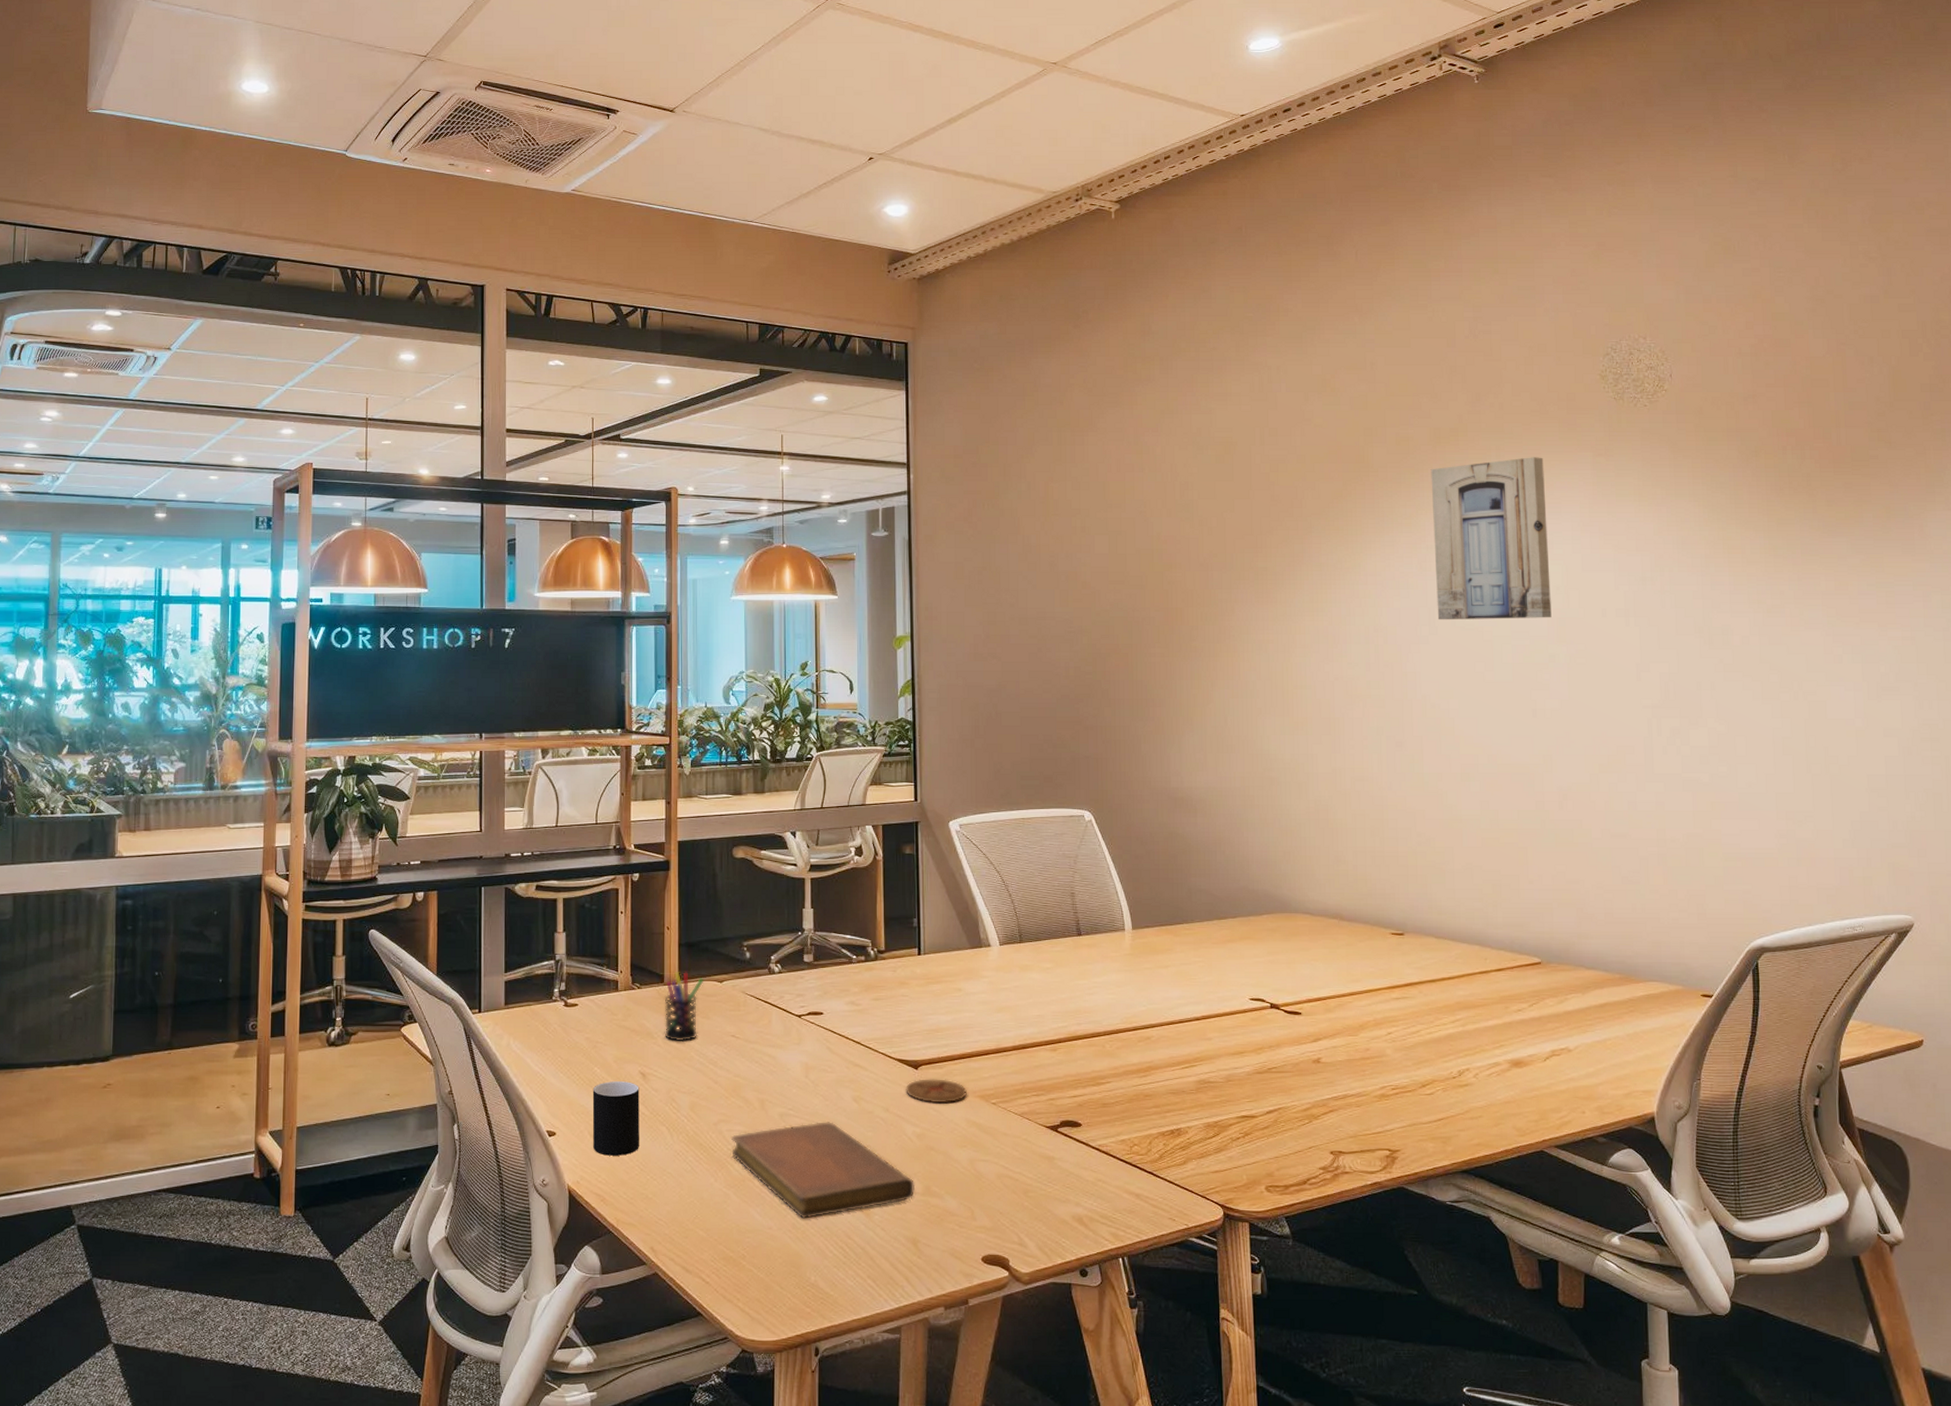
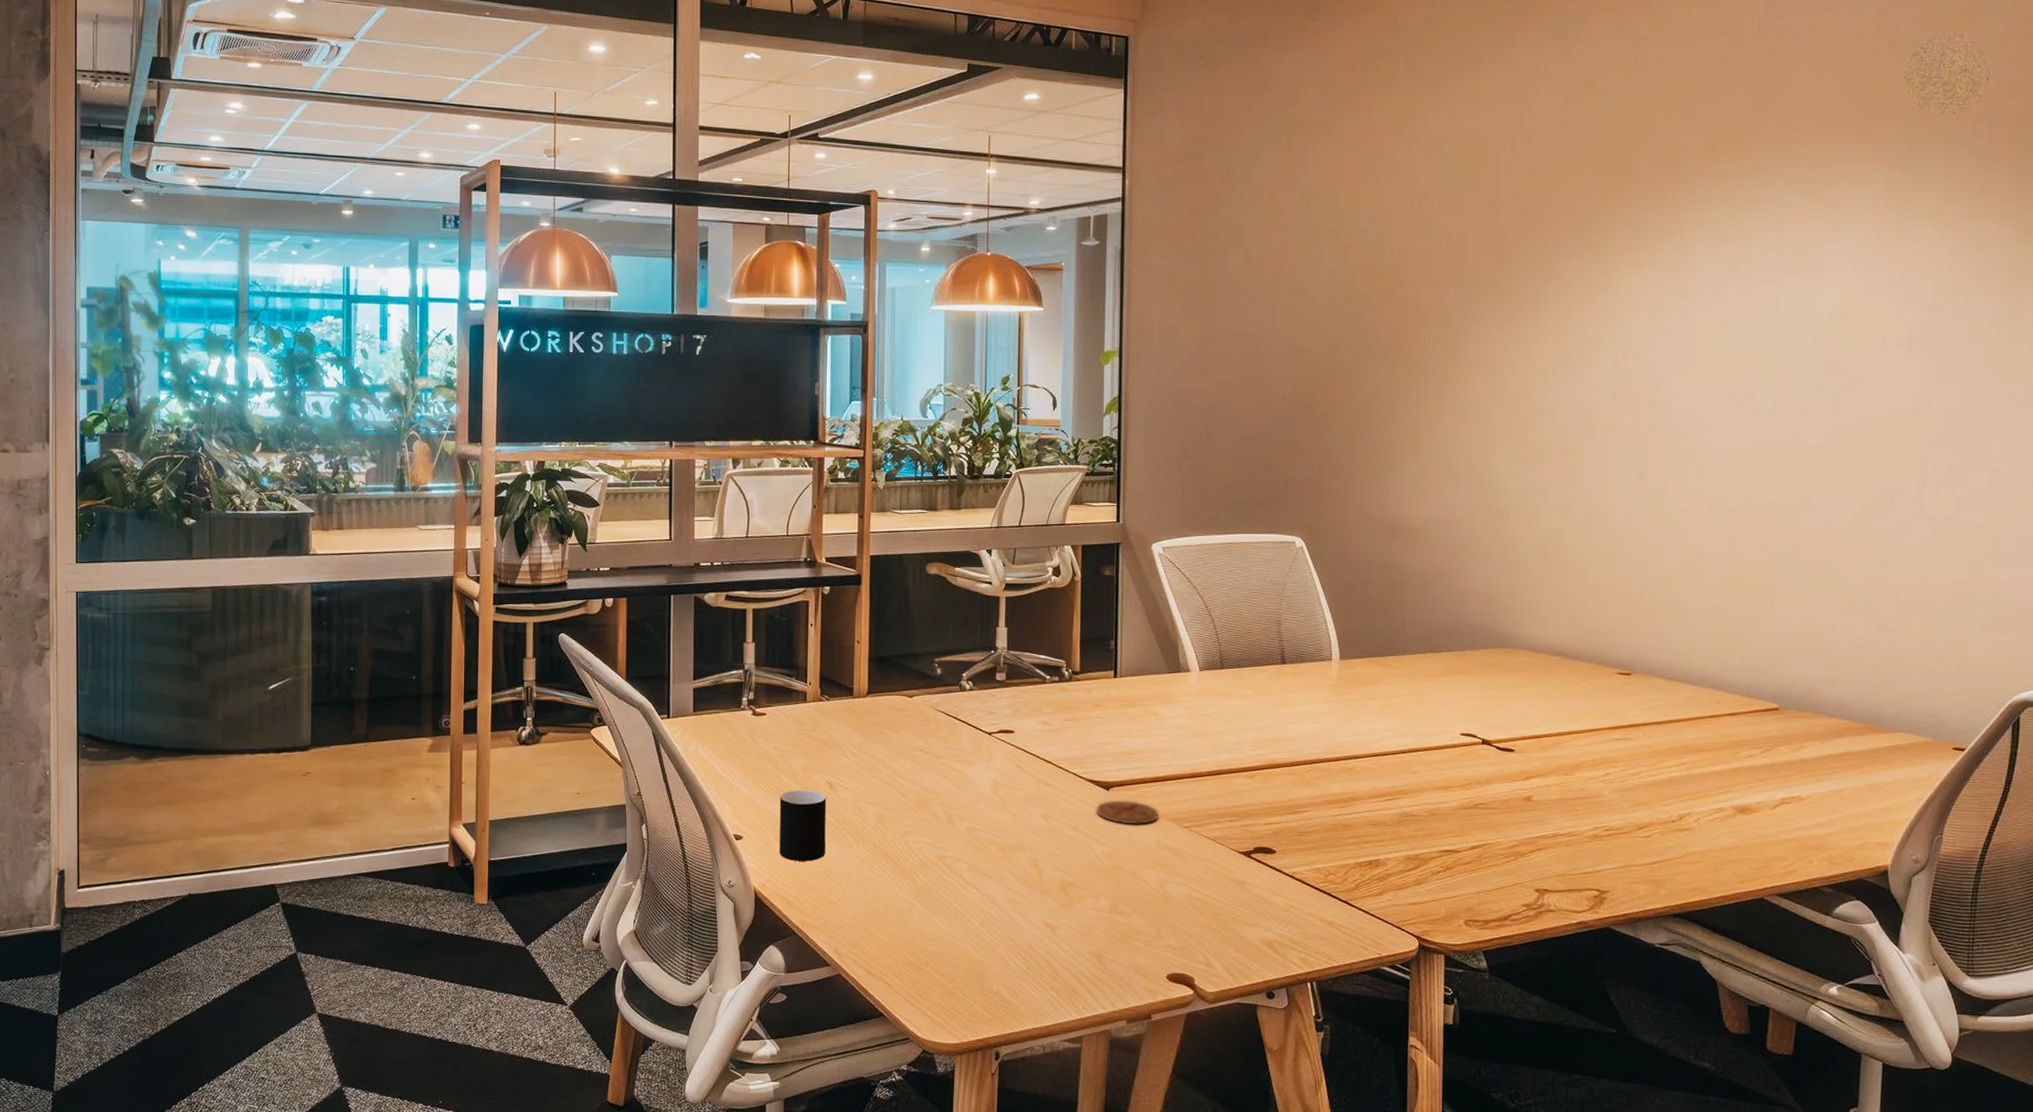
pen holder: present [664,972,704,1042] -> none [852,685,894,754]
notebook: present [731,1122,914,1219] -> none [917,837,1101,930]
wall art: present [1430,457,1552,620] -> none [1695,169,1831,346]

